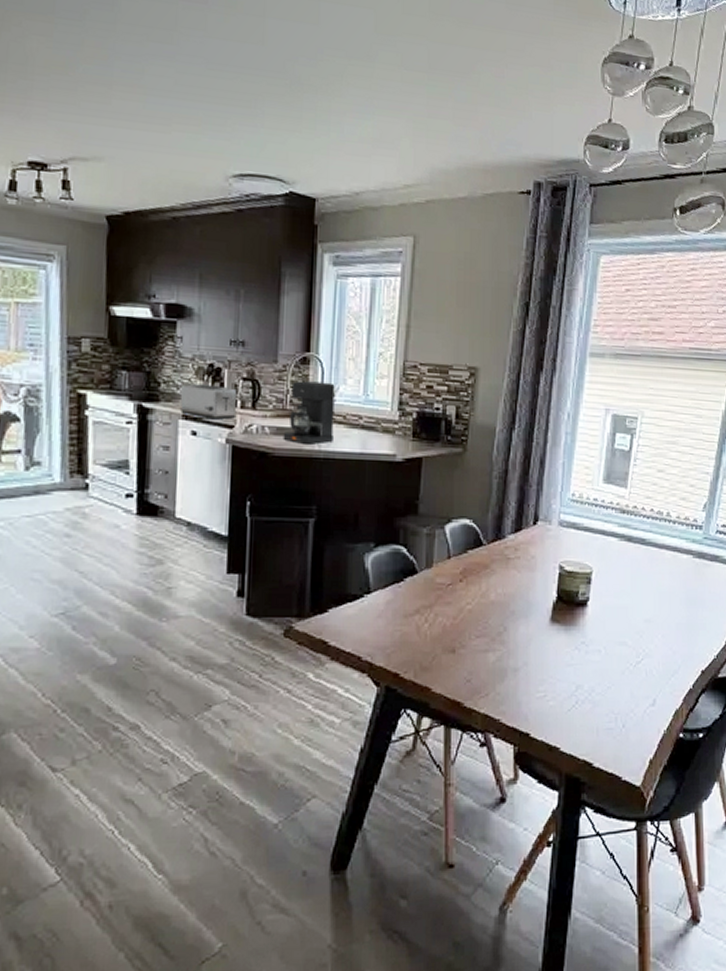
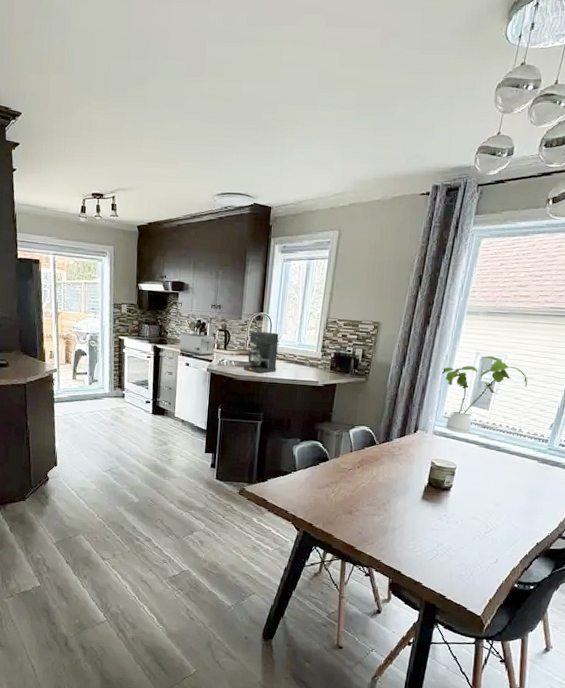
house plant: none [562,412,672,524] -> present [440,355,528,434]

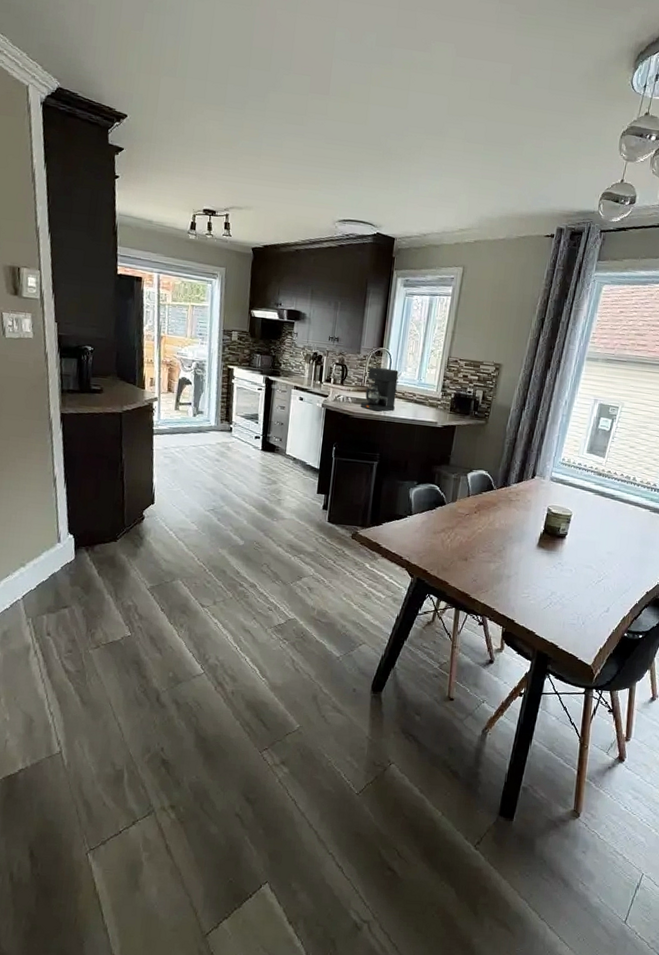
toaster: present [179,333,215,356] -> none [293,365,332,391]
house plant: present [440,355,528,434] -> none [559,403,643,482]

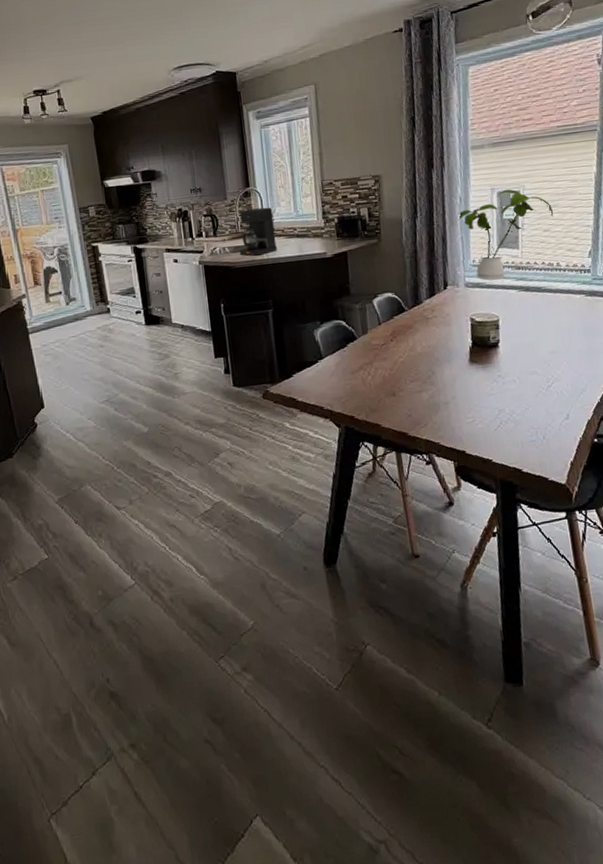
house plant: none [559,403,643,482] -> present [458,189,554,281]

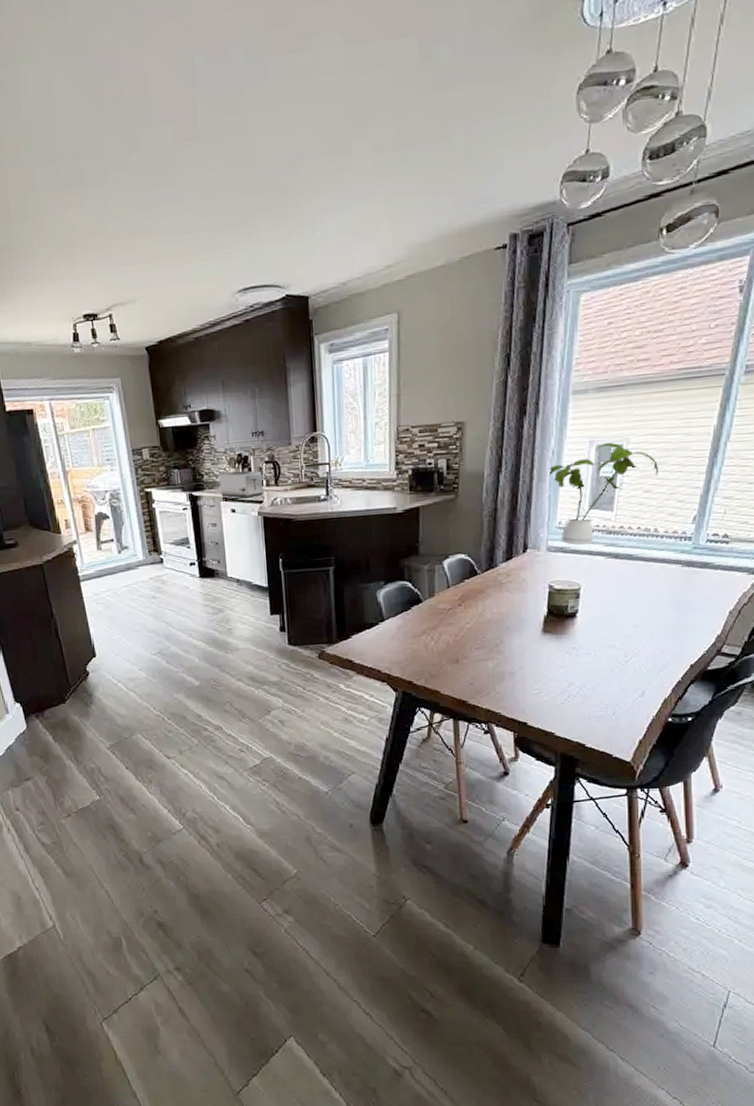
toaster: none [160,223,204,249] -> present [218,470,264,499]
coffee maker: present [239,207,277,256] -> none [302,454,343,509]

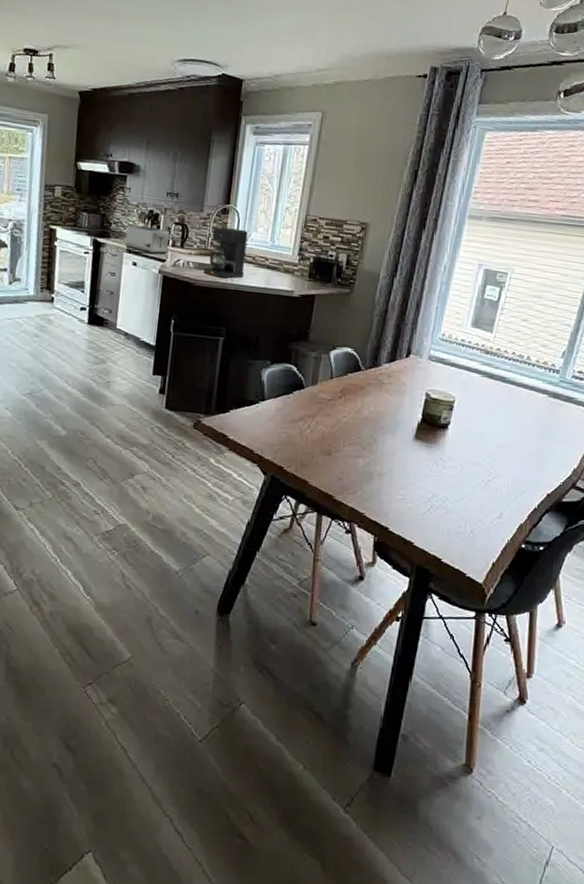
coffee maker: none [302,454,343,509] -> present [203,227,248,279]
house plant: present [547,442,659,546] -> none [437,268,537,361]

